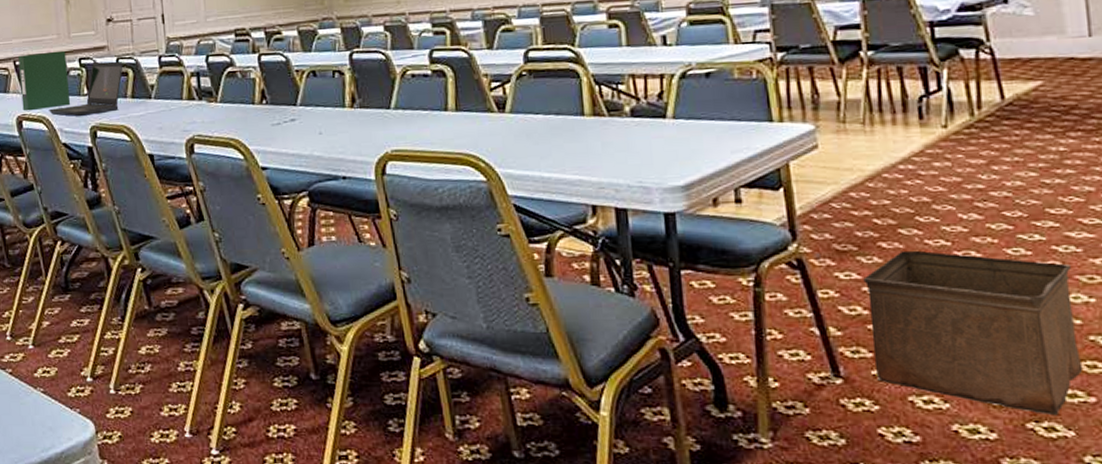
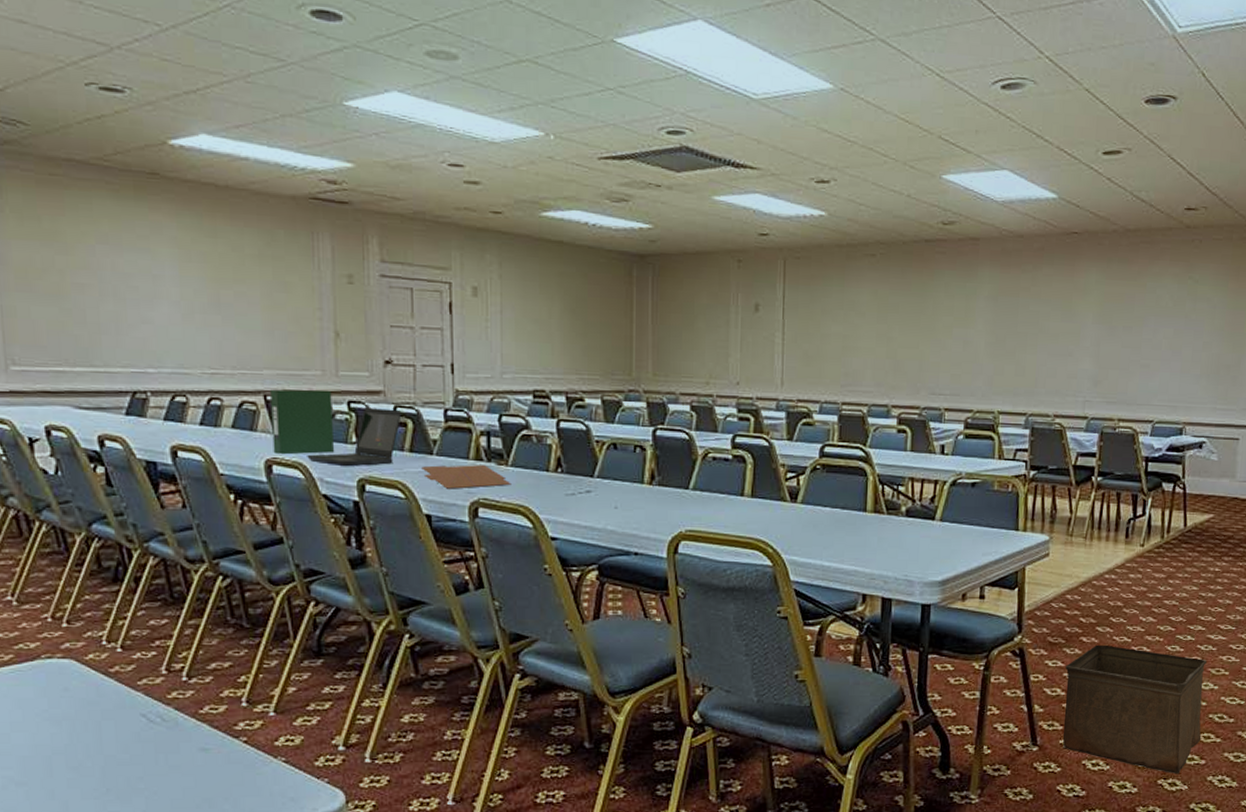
papers: none [142,102,222,129] -> present [421,464,511,489]

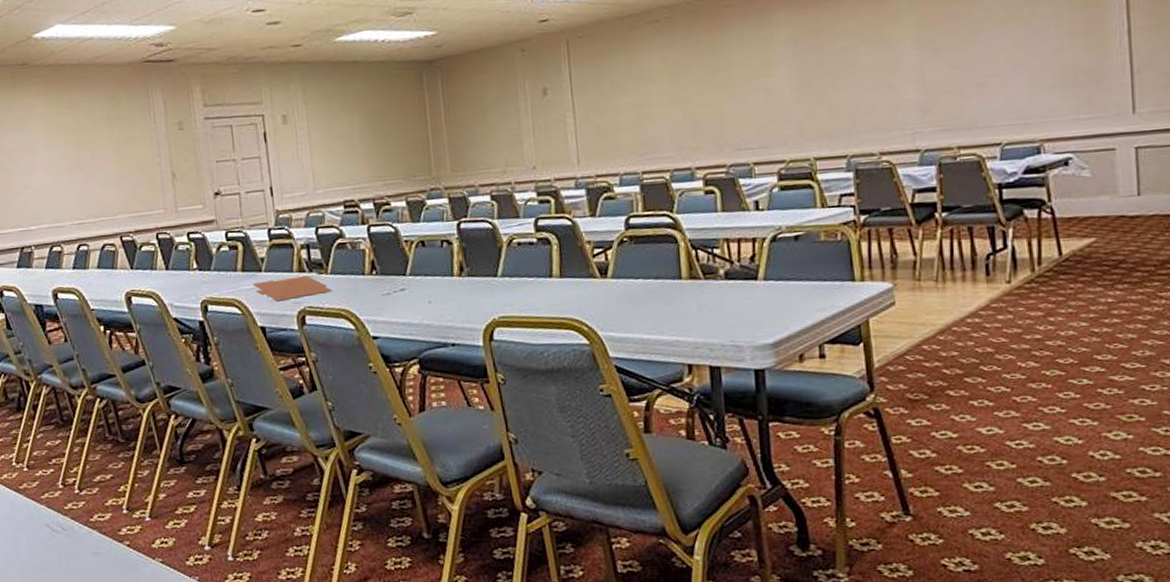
binder: present [270,389,334,455] -> none [125,226,179,287]
laptop computer: present [307,408,402,466] -> none [158,235,233,291]
storage bin: present [1062,644,1207,774] -> none [932,397,1120,542]

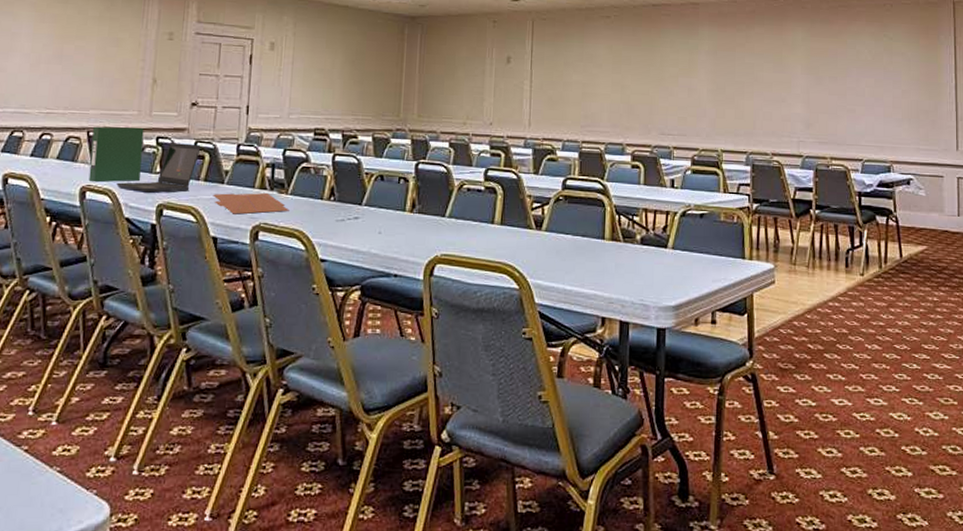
binder: none [125,226,179,287] -> present [88,126,144,183]
laptop computer: none [158,235,233,291] -> present [116,143,201,193]

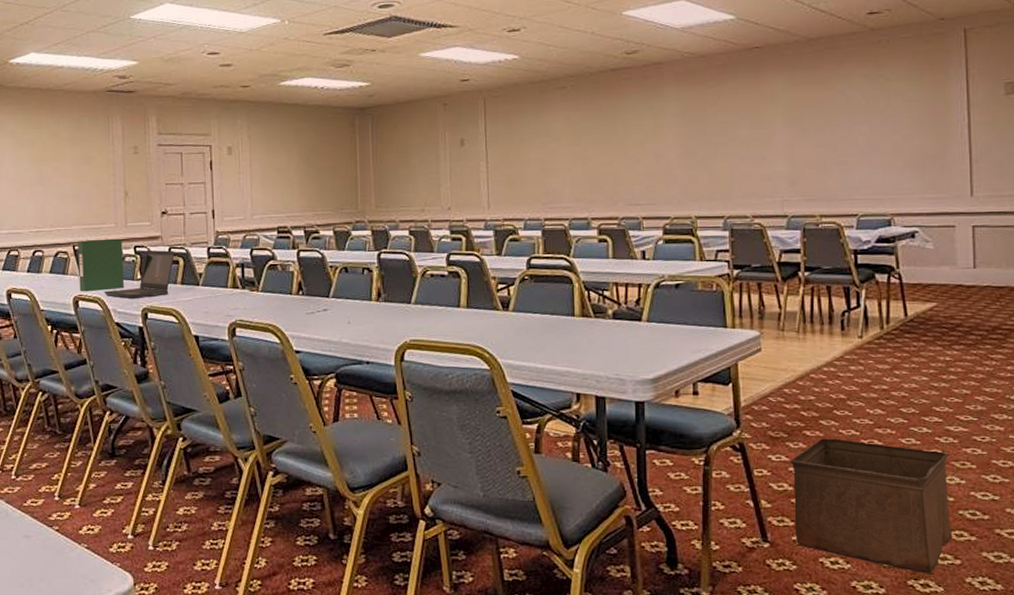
papers: present [213,192,289,215] -> none [190,291,262,313]
storage bin: none [797,371,937,509] -> present [790,438,953,575]

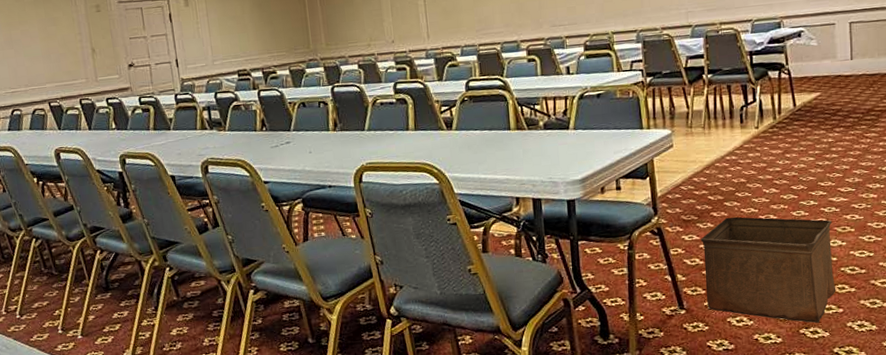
binder: present [78,239,124,292] -> none [52,93,101,145]
laptop computer: present [104,250,175,298] -> none [83,100,145,147]

